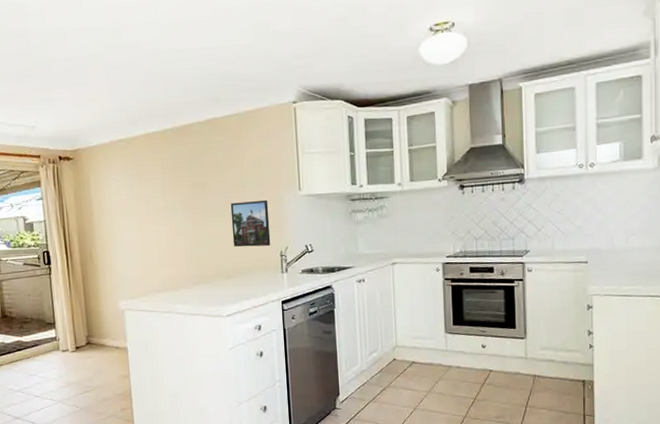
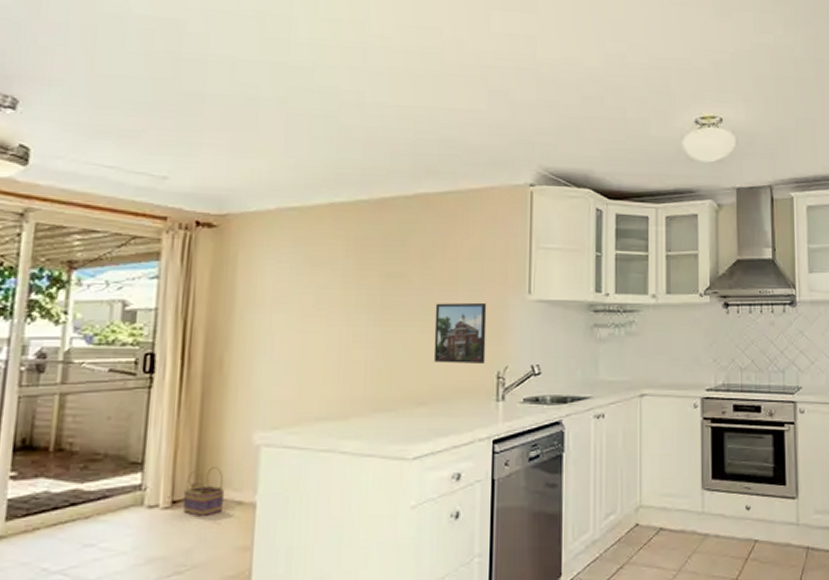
basket: none [81,324,108,356] -> present [182,465,225,516]

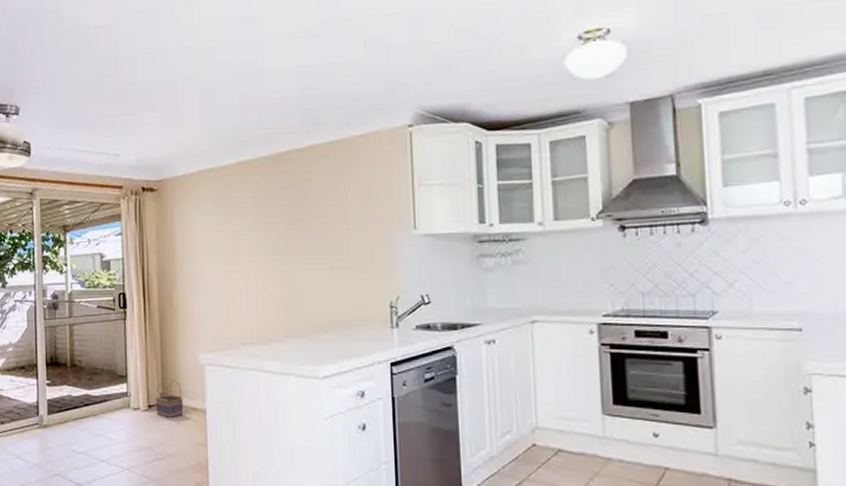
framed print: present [433,302,487,364] -> none [331,239,379,296]

